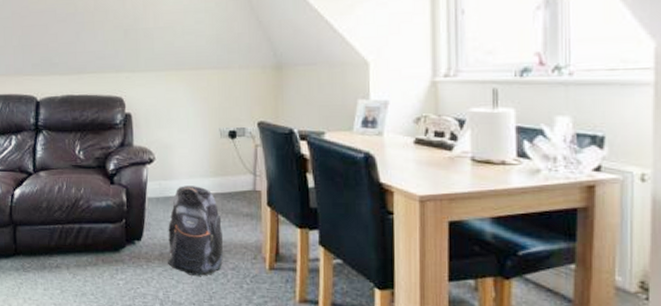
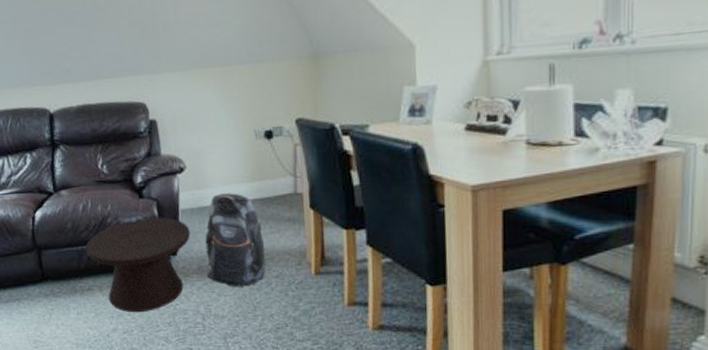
side table: none [57,203,155,293] -> present [85,217,191,313]

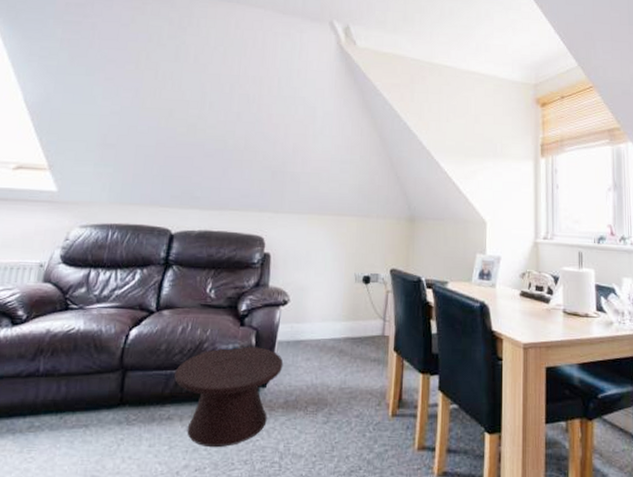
backpack: present [205,193,266,287] -> none [292,329,350,425]

